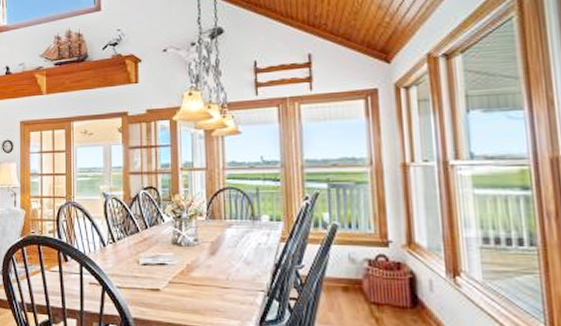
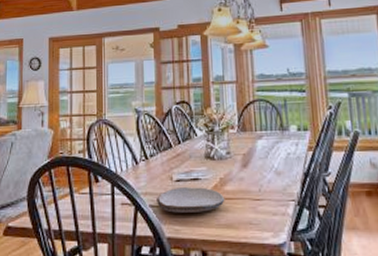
plate: none [123,271,192,296] -> present [157,187,225,213]

